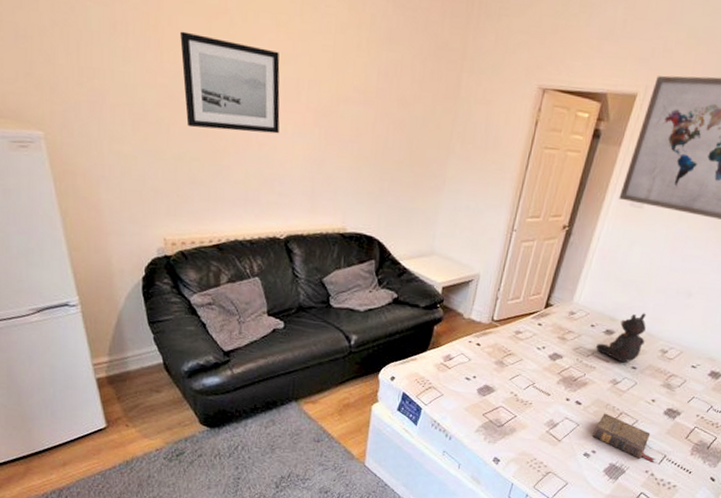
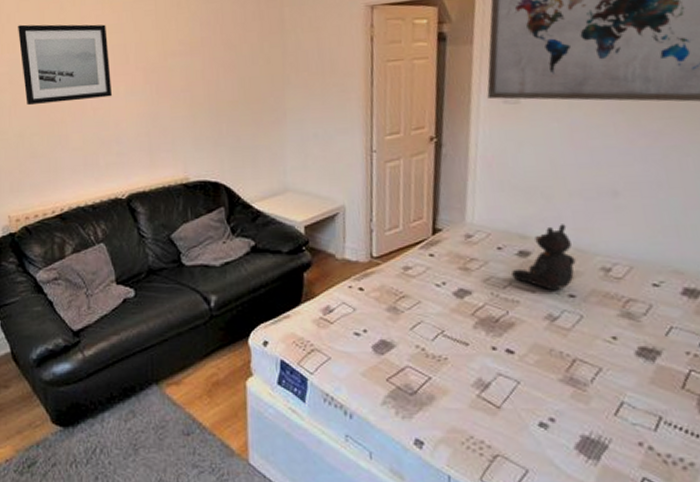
book: present [593,413,656,464] -> none [542,362,649,431]

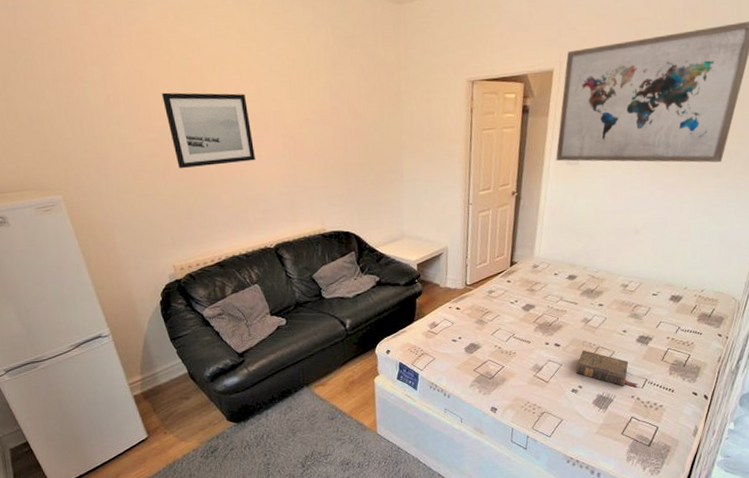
teddy bear: present [512,224,576,291] -> none [563,255,606,302]
book: none [542,362,649,431] -> present [576,350,639,388]

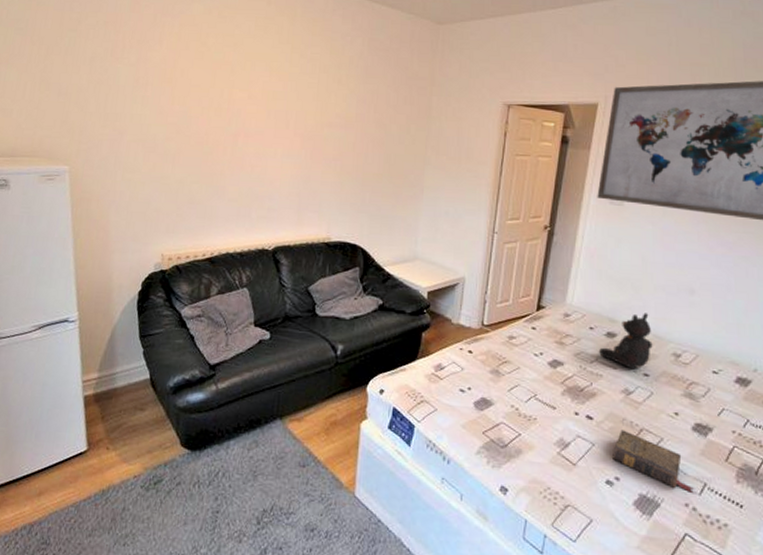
wall art: present [162,92,255,169] -> none [189,80,272,157]
teddy bear: none [563,255,606,302] -> present [599,313,653,369]

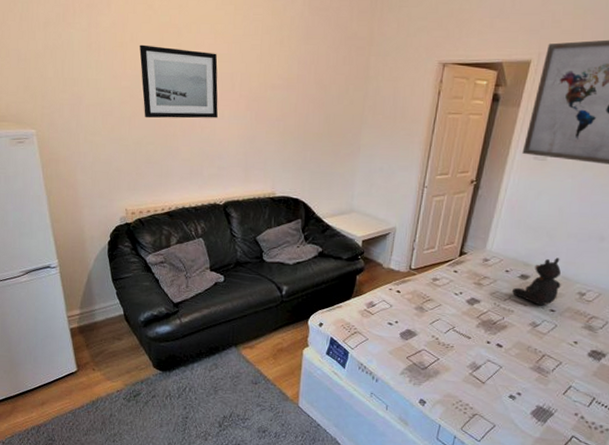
wall art: none [189,80,272,157] -> present [139,44,218,119]
book: present [613,429,695,494] -> none [517,355,585,406]

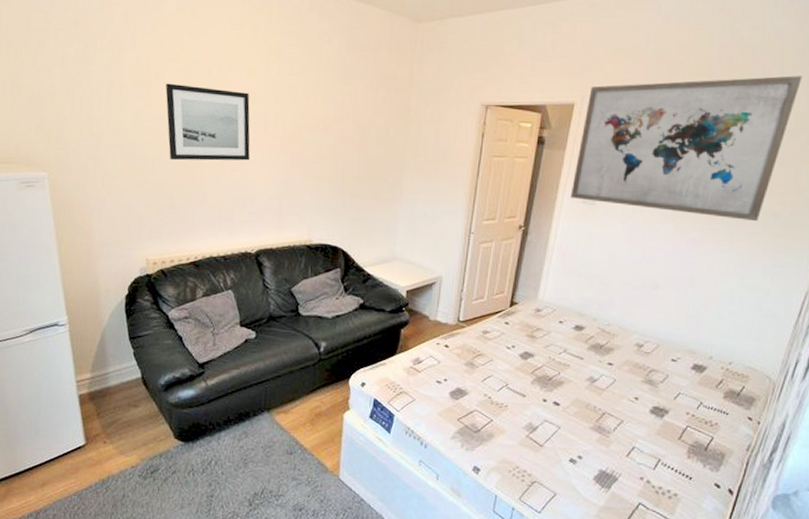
teddy bear: present [512,257,561,306] -> none [567,307,617,359]

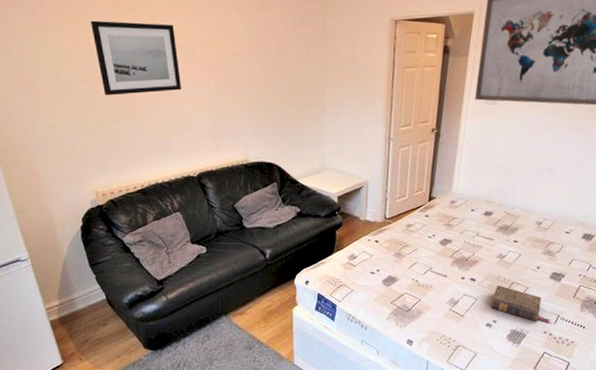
book: none [576,414,650,469] -> present [491,285,551,324]

